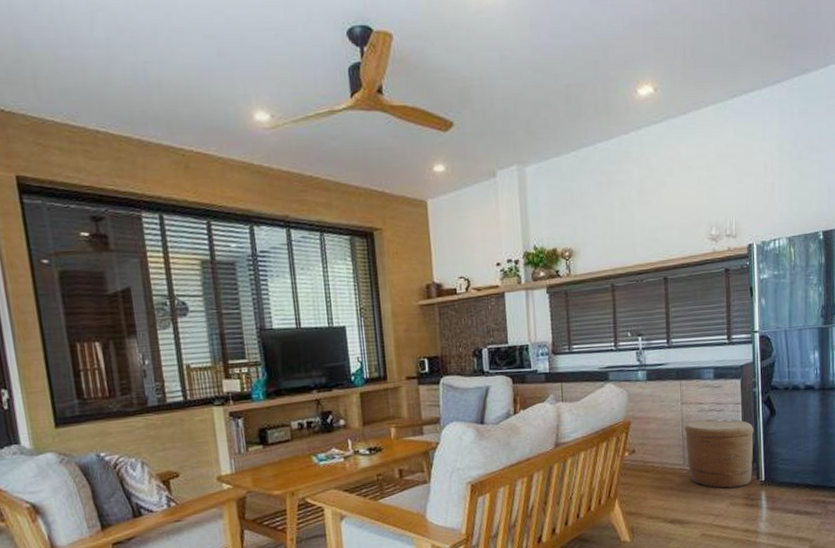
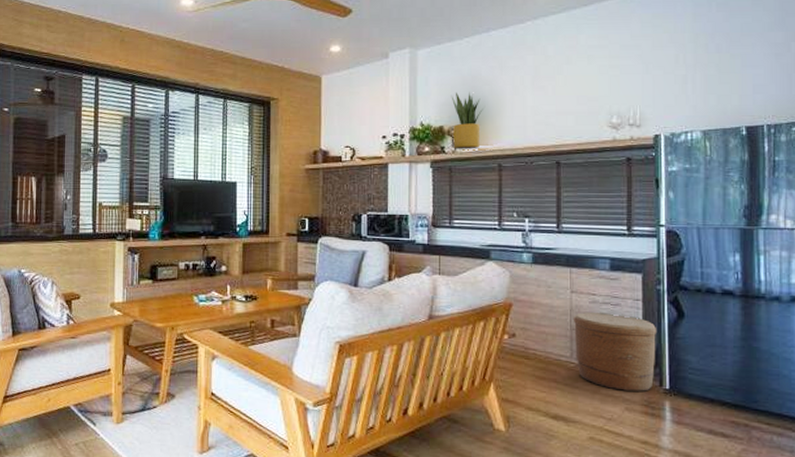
planter: none [562,210,594,272] -> present [451,92,483,149]

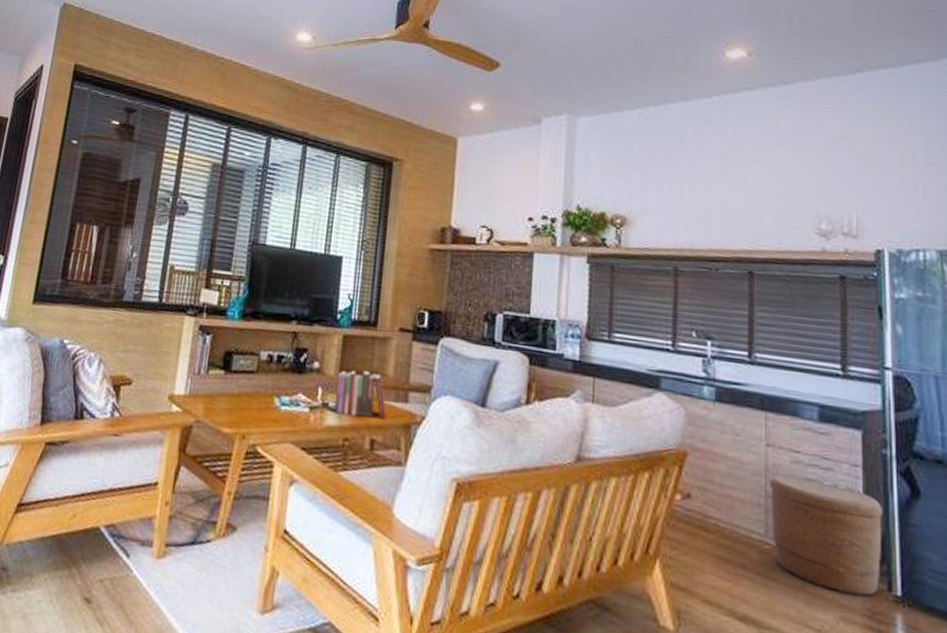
books: none [241,269,281,304] -> present [335,371,386,419]
planter: present [451,92,483,149] -> none [616,173,656,246]

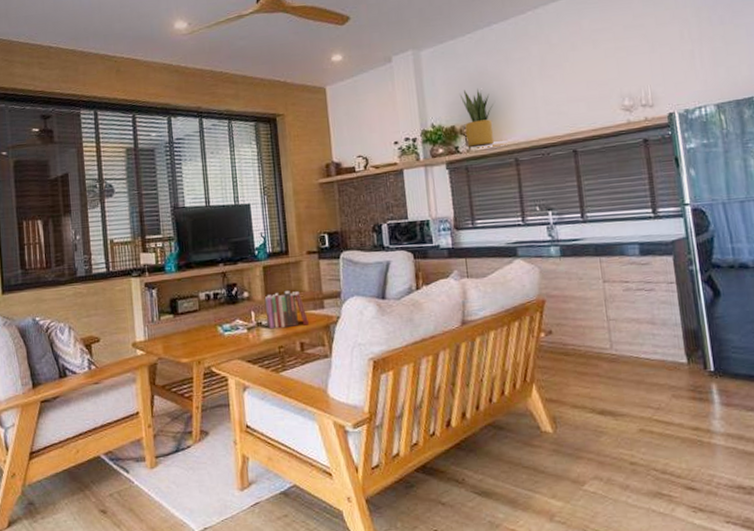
planter: none [616,173,656,246] -> present [459,88,495,148]
woven basket: present [768,474,884,596] -> none [608,299,698,379]

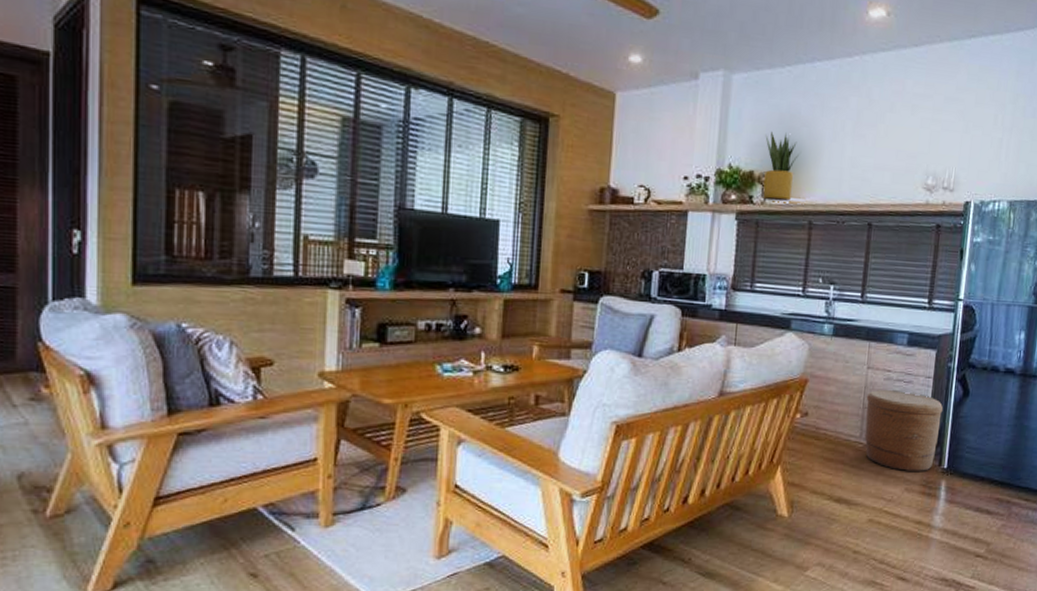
books: present [264,291,309,329] -> none [499,333,549,376]
woven basket: none [608,299,698,379] -> present [864,390,944,472]

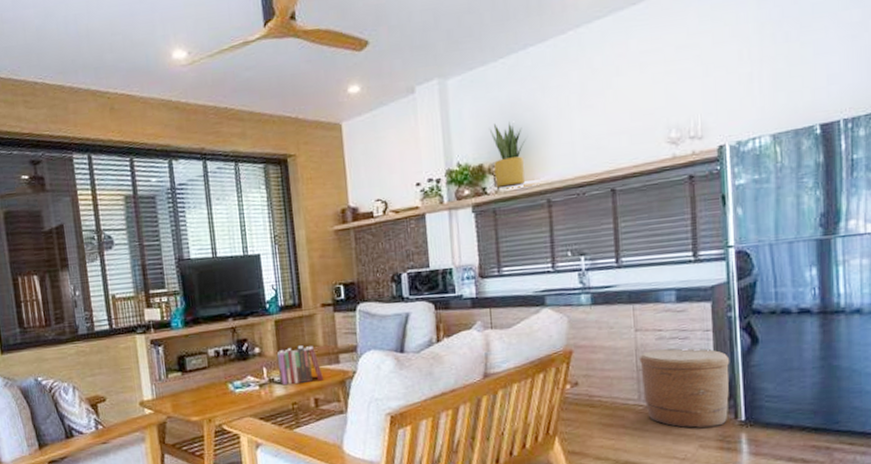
books: none [499,333,549,376] -> present [276,345,323,386]

